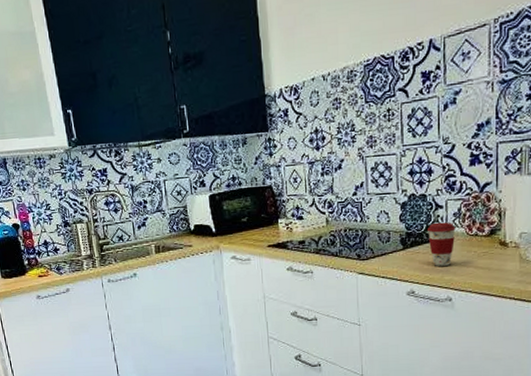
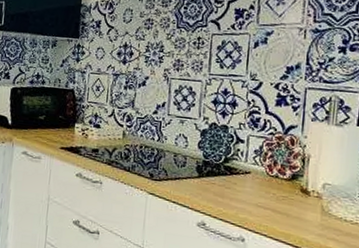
coffee cup: present [426,222,456,266] -> none [225,156,256,203]

